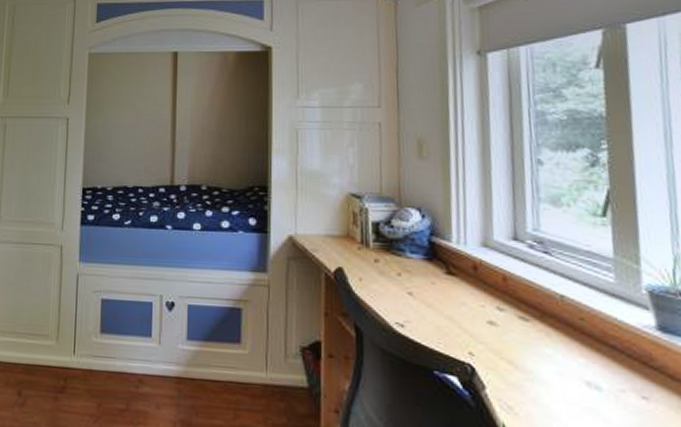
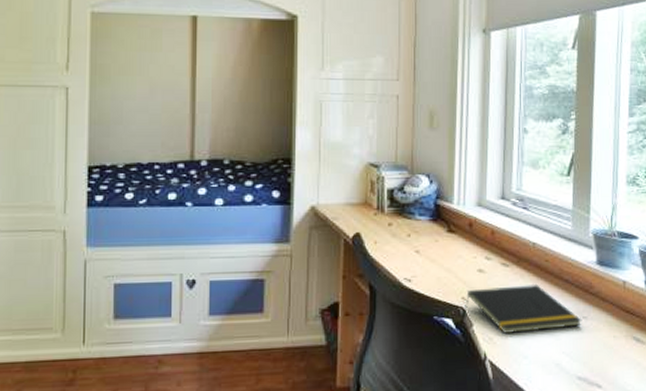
notepad: none [473,344,642,409] -> present [465,283,582,334]

